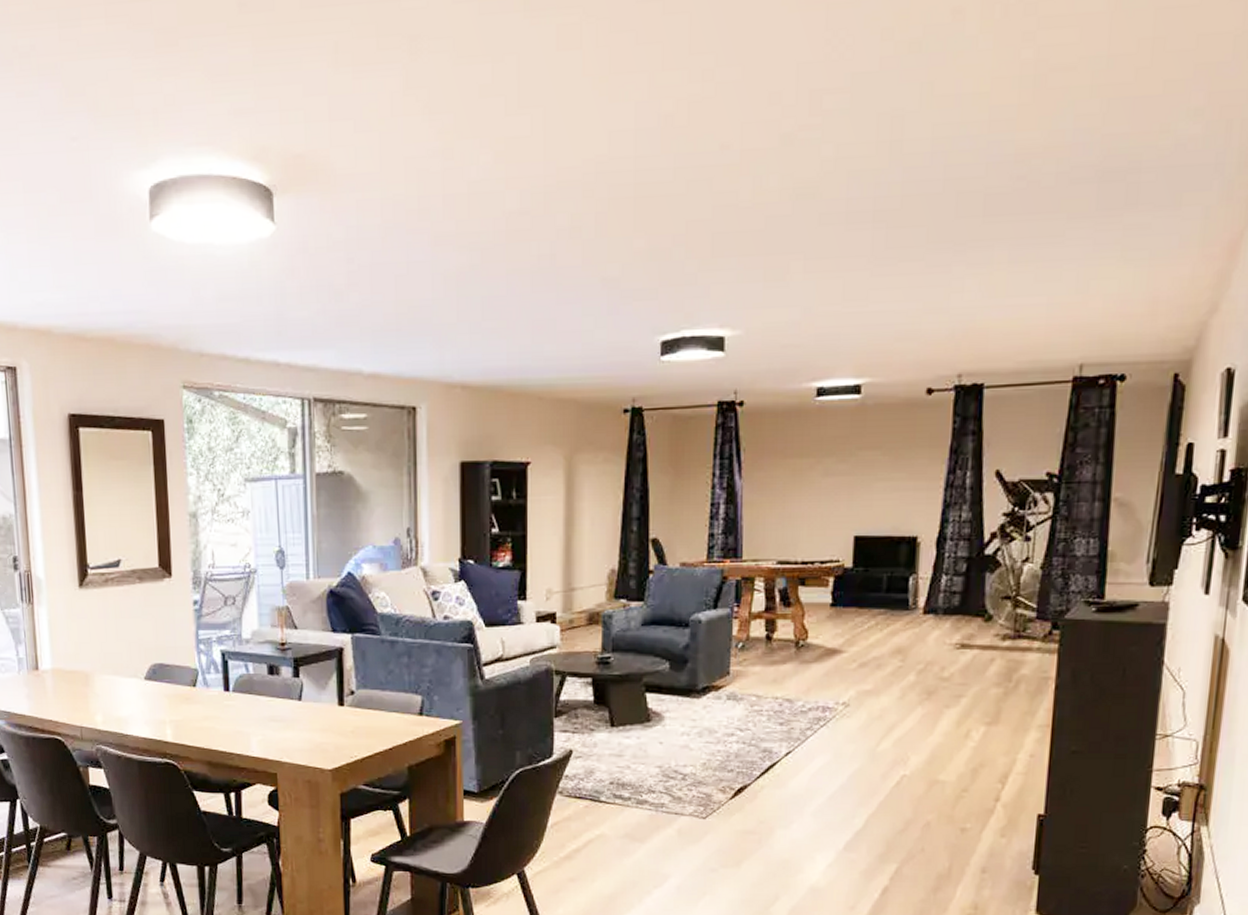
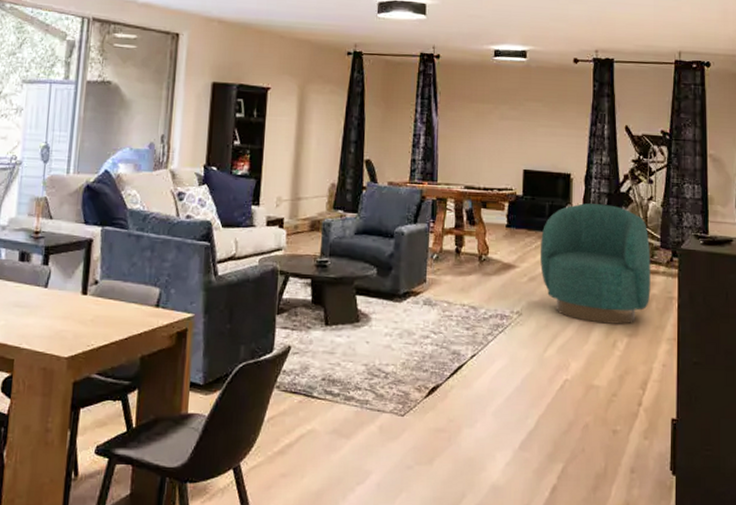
armchair: none [873,571,1022,711] -> present [539,203,651,324]

